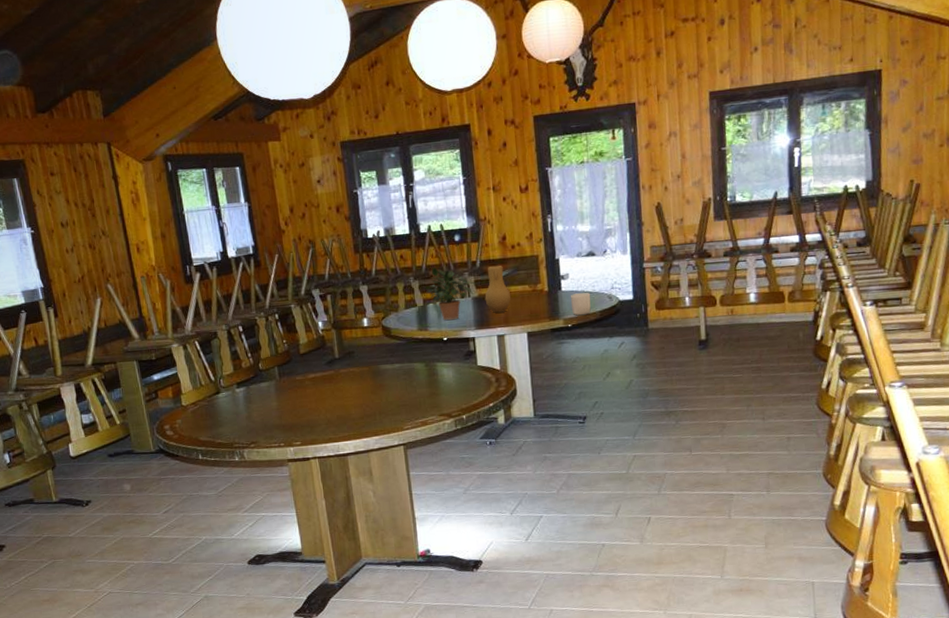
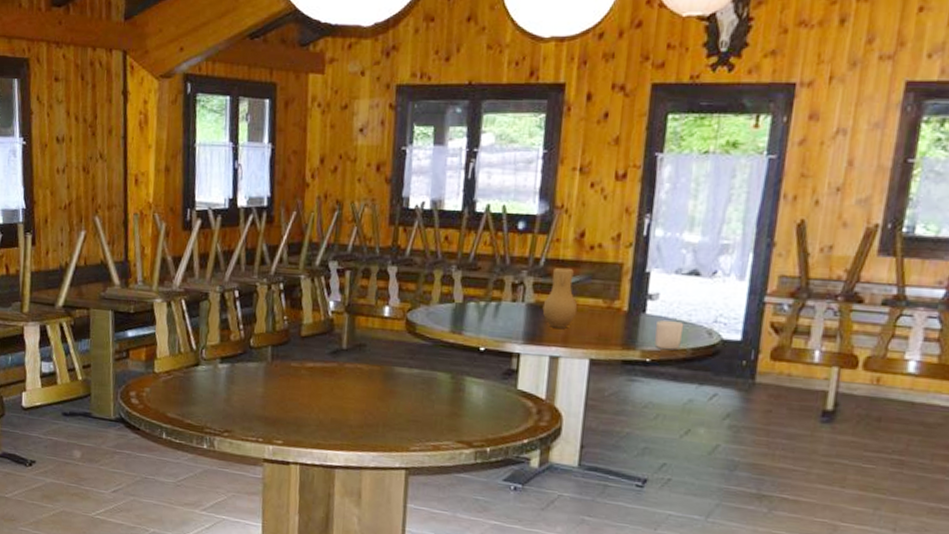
potted plant: present [426,267,475,321] -> none [469,257,534,328]

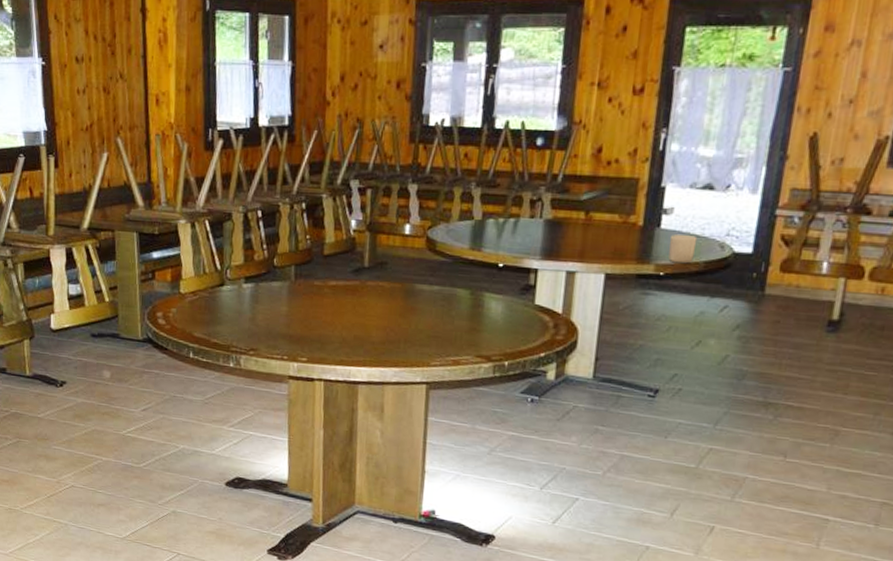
vase: present [542,267,578,328] -> none [560,183,594,244]

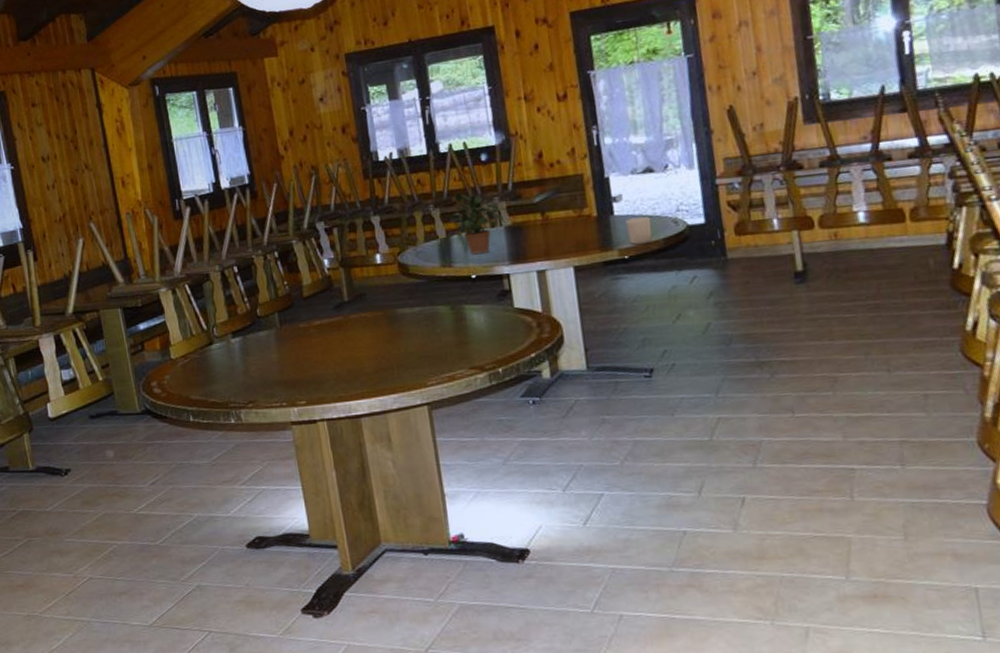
potted plant: none [488,174,552,244] -> present [449,192,508,255]

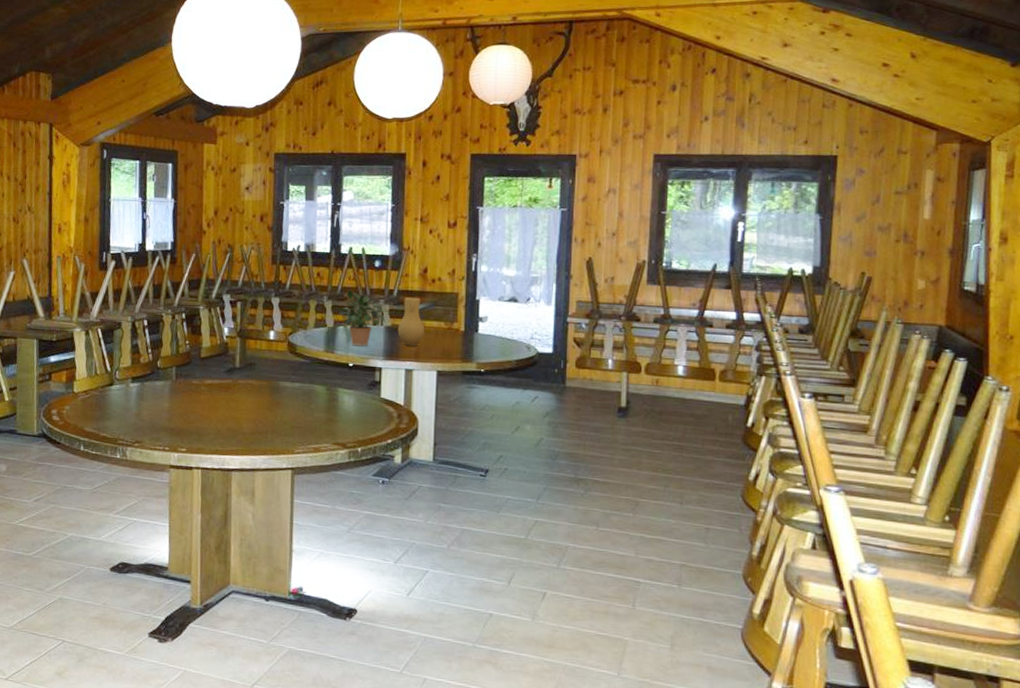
vase: none [519,187,552,244] -> present [397,297,425,346]
mug: present [626,217,653,245] -> none [487,338,508,362]

